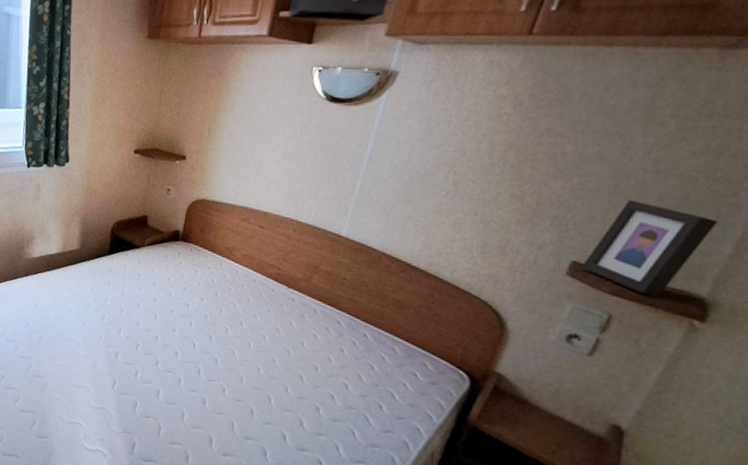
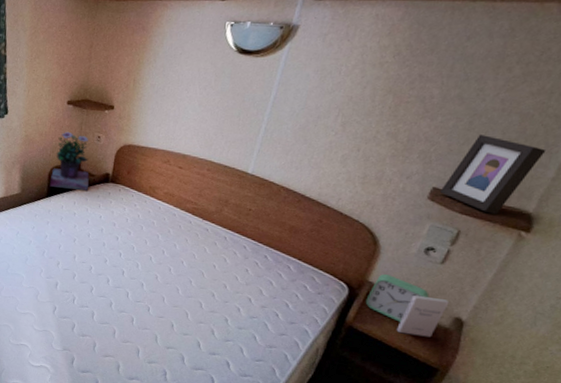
potted flower: none [113,182,157,249] -> present [50,131,89,191]
alarm clock: none [492,364,576,426] -> present [365,274,429,322]
book: none [534,393,603,448] -> present [396,295,450,338]

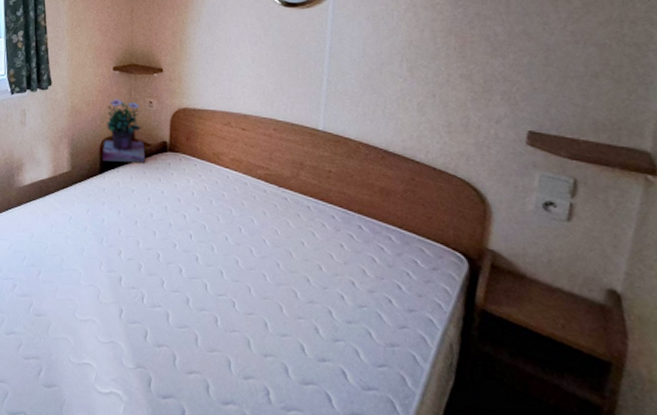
alarm clock: present [365,274,429,322] -> none [492,239,567,301]
book: present [396,295,450,338] -> none [540,264,595,319]
picture frame: present [439,134,547,215] -> none [537,70,640,157]

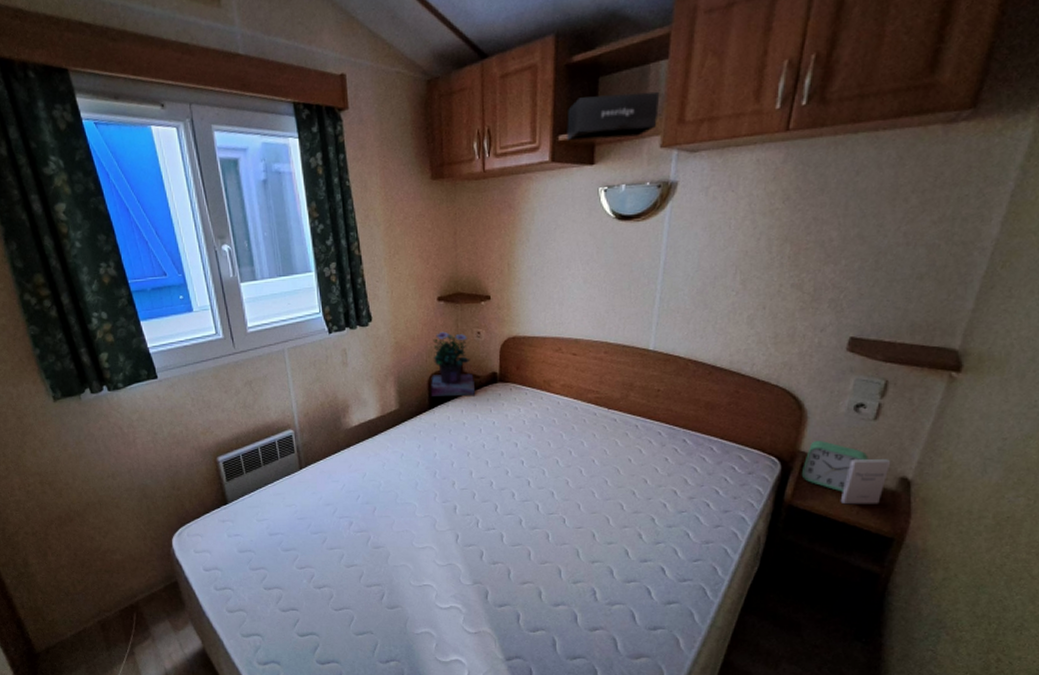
alarm clock: none [492,239,567,301] -> present [801,441,868,492]
book: none [540,264,595,319] -> present [840,459,891,505]

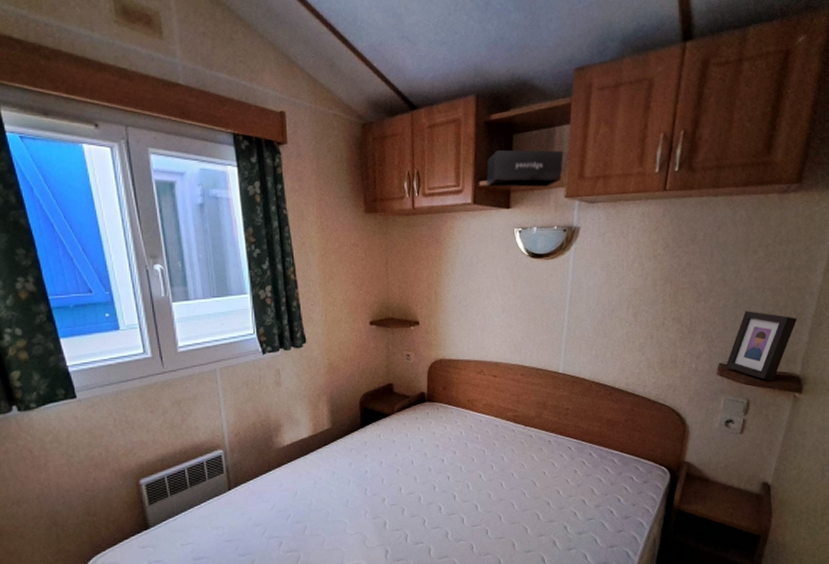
potted flower: present [431,331,475,396] -> none [363,353,404,416]
alarm clock: present [801,441,868,492] -> none [686,452,737,497]
book: present [840,459,891,505] -> none [717,467,755,508]
picture frame: none [858,273,960,358] -> present [725,311,798,381]

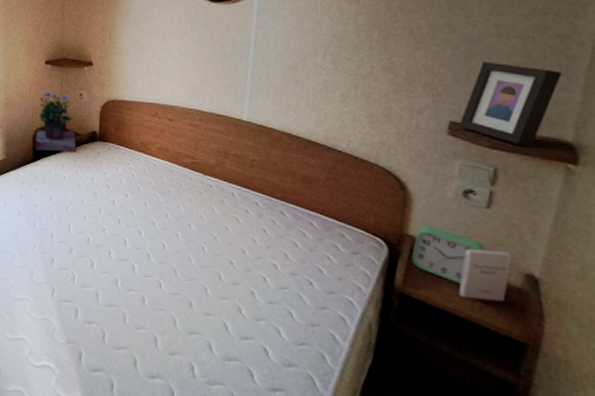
potted flower: none [363,353,404,416] -> present [35,91,75,151]
alarm clock: none [686,452,737,497] -> present [411,225,486,284]
book: none [717,467,755,508] -> present [458,249,513,302]

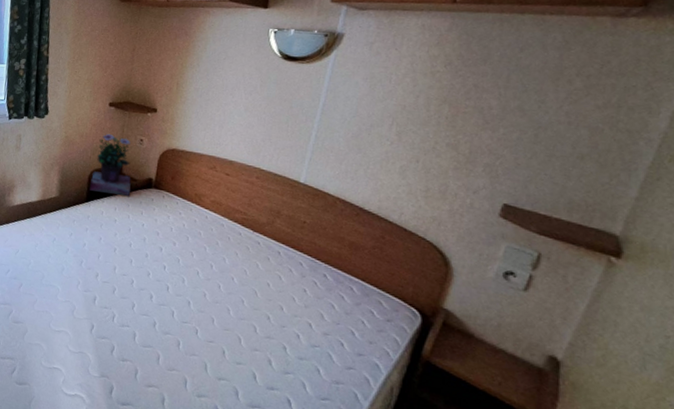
alarm clock: present [411,225,486,284] -> none [442,300,515,359]
picture frame: present [458,62,563,147] -> none [511,148,624,237]
book: present [458,249,513,302] -> none [481,327,540,379]

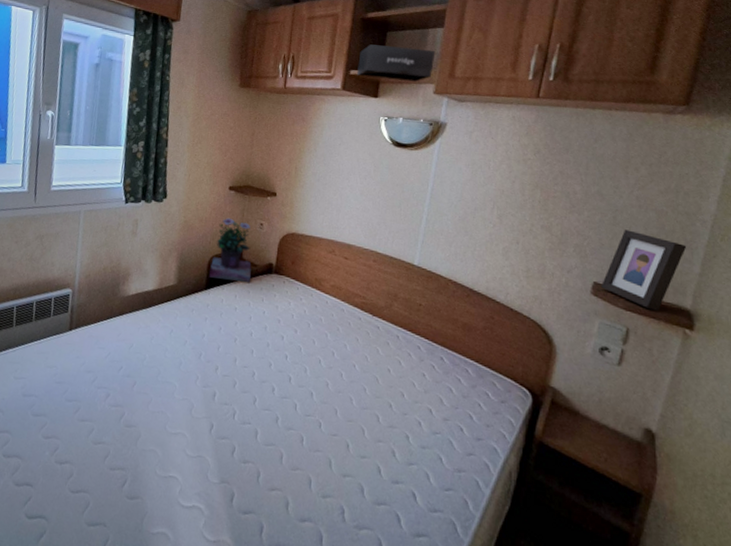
picture frame: none [511,148,624,237] -> present [600,229,687,311]

